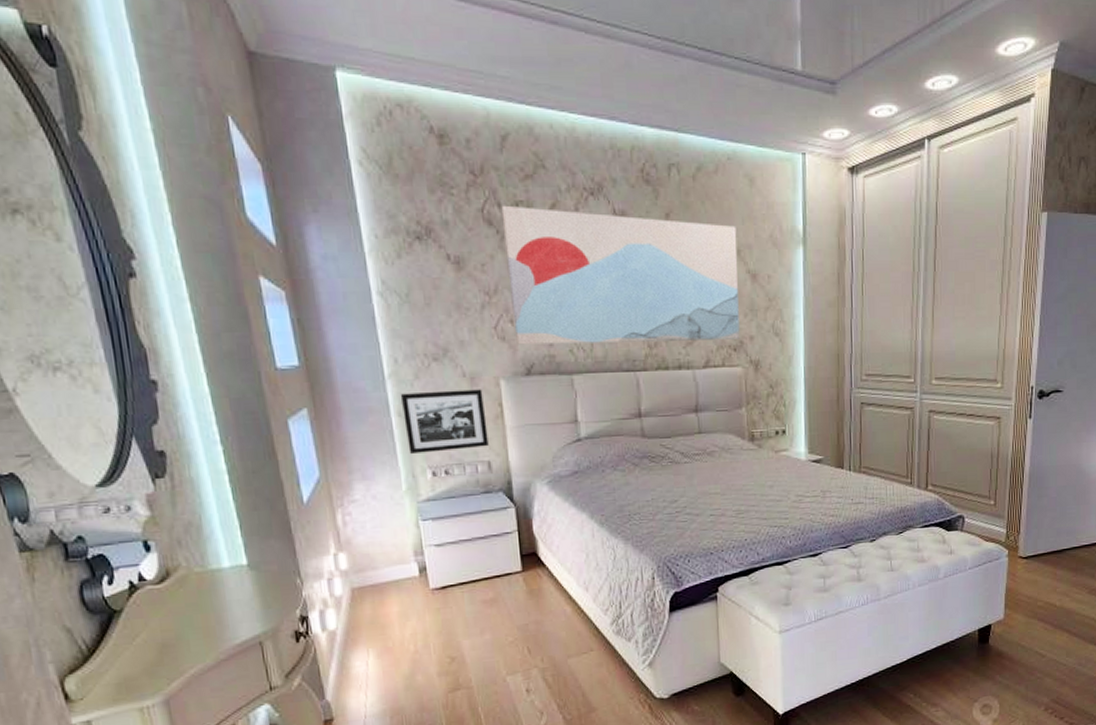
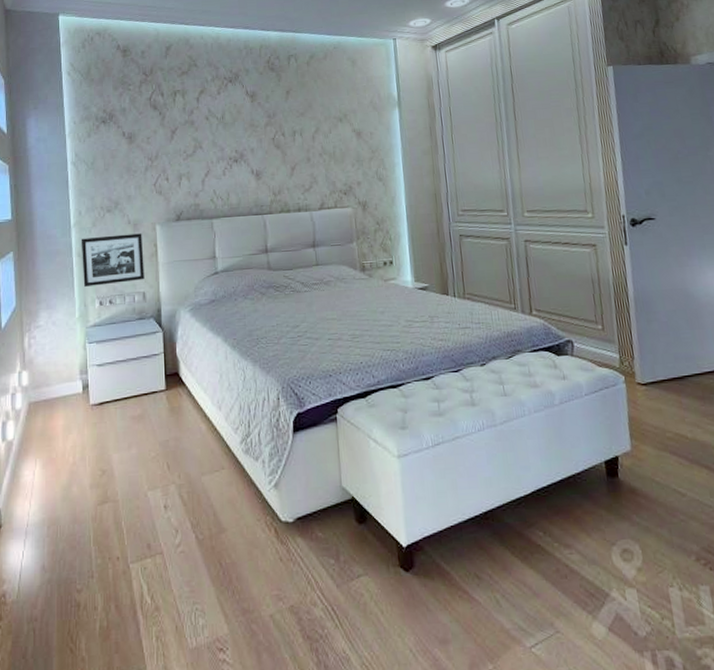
wall art: present [501,205,740,345] -> none [164,94,349,197]

